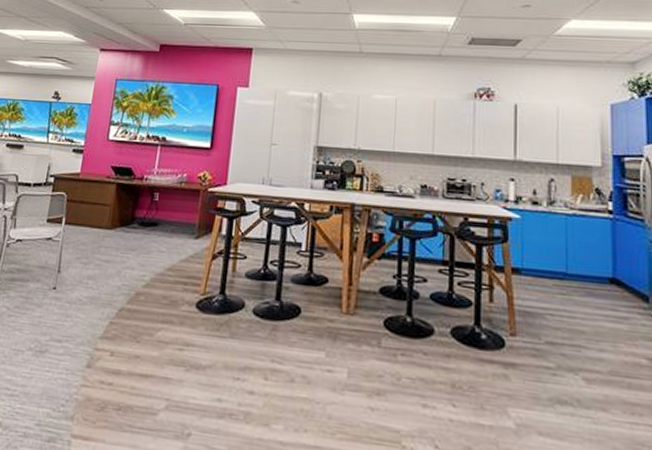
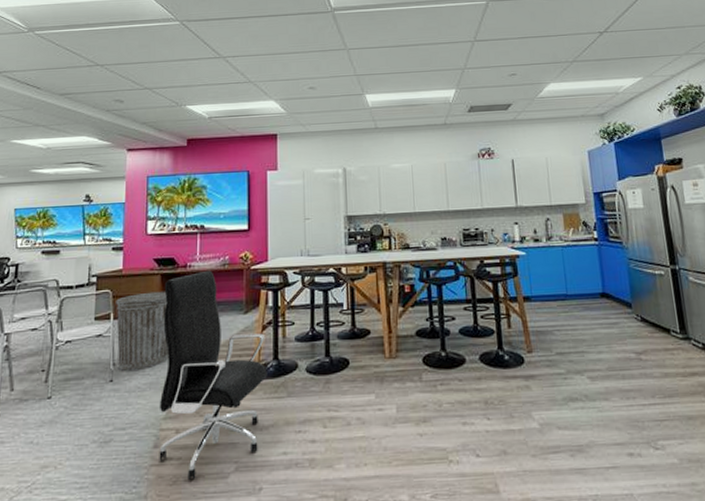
trash can: none [62,200,120,282] -> present [116,291,170,371]
office chair: none [90,186,215,411] -> present [159,270,267,481]

